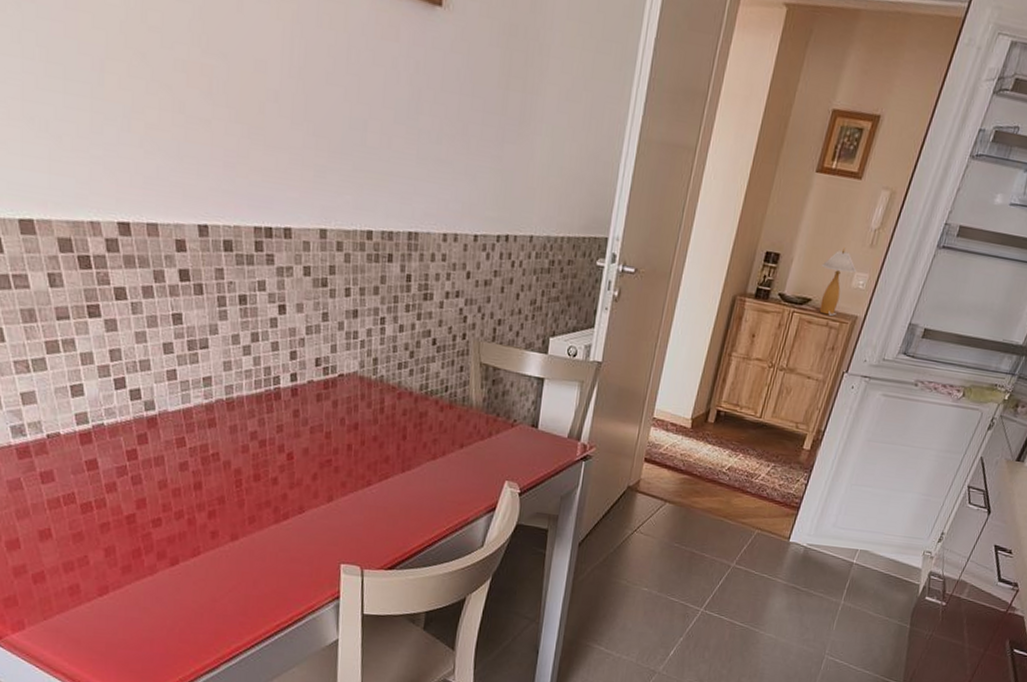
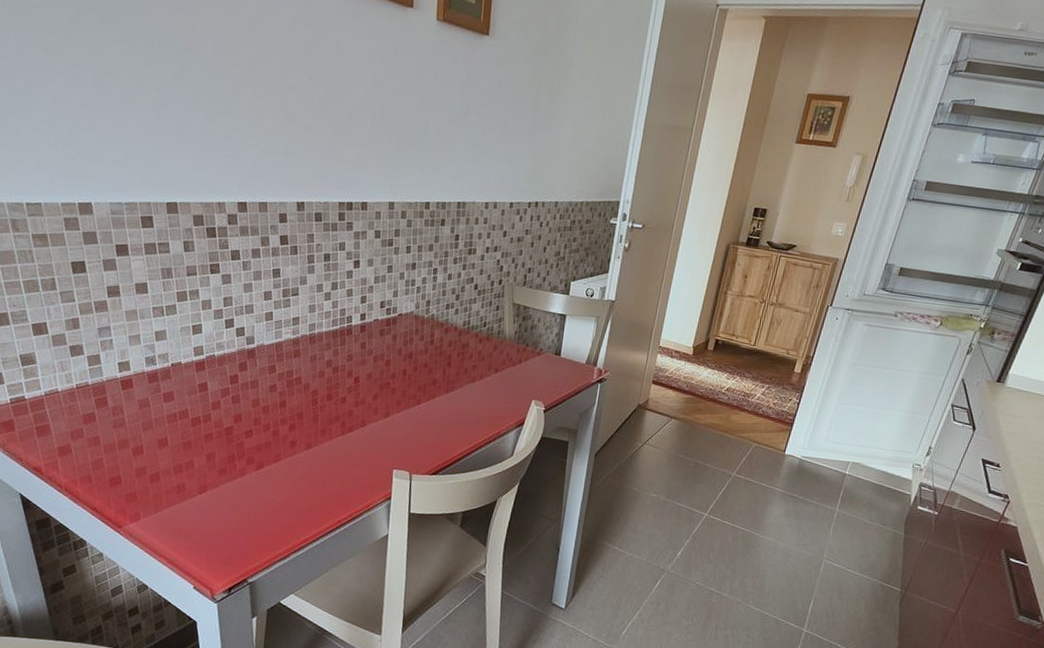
table lamp: present [819,247,857,316] -> none [803,202,836,259]

